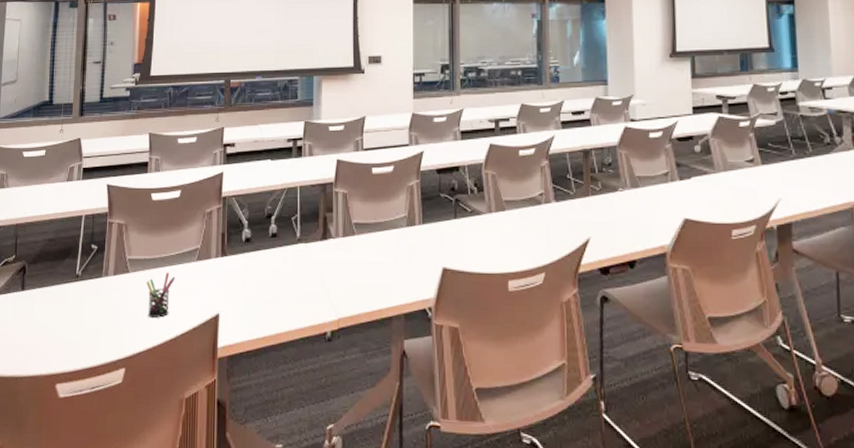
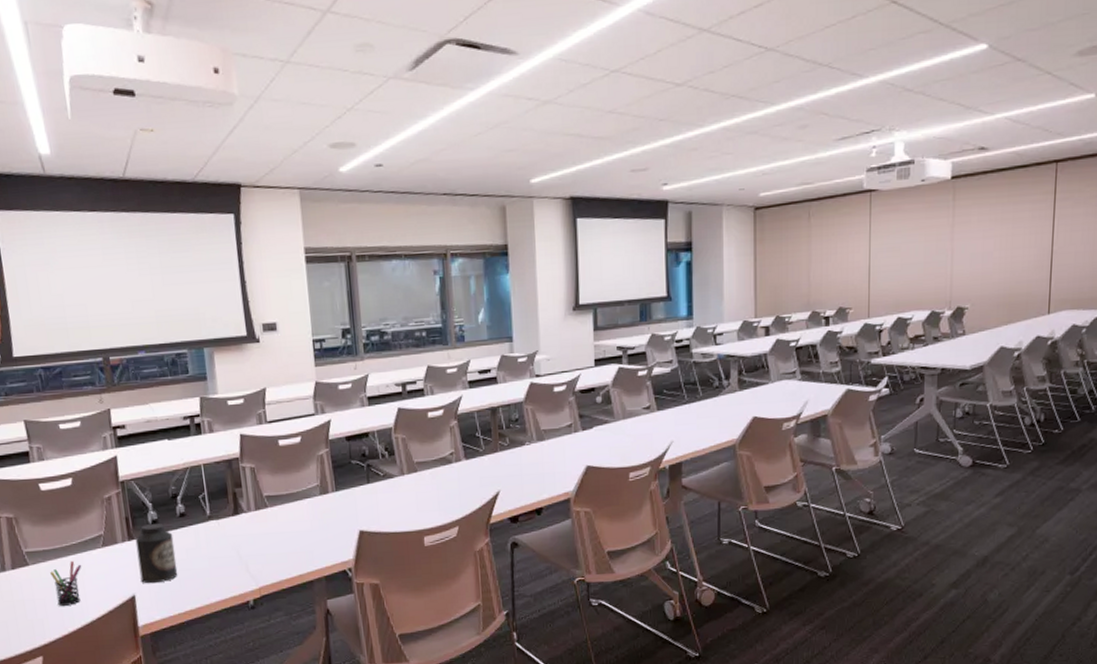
canister: none [227,242,263,304] -> present [135,524,178,584]

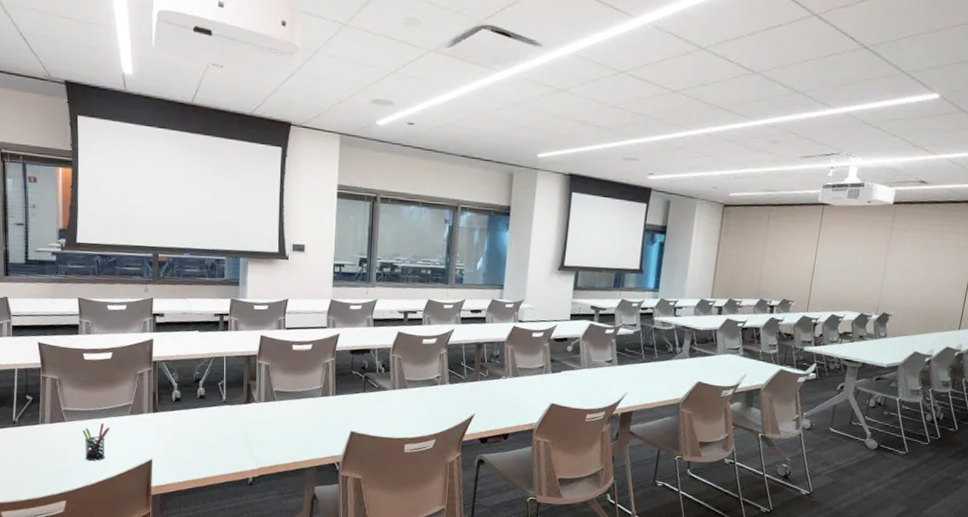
canister: present [135,524,178,584] -> none [159,401,192,453]

